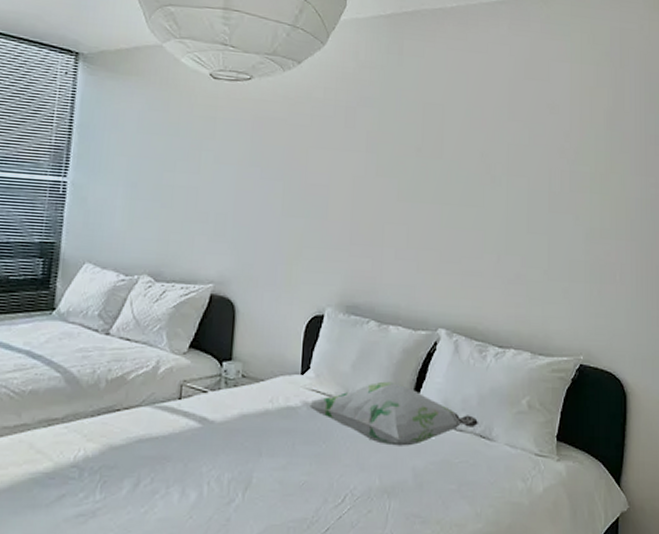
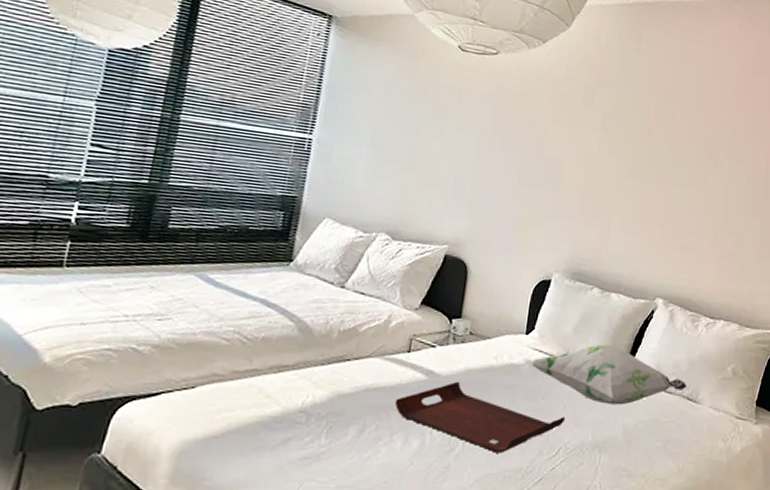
serving tray: none [169,427,350,503] -> present [394,381,566,453]

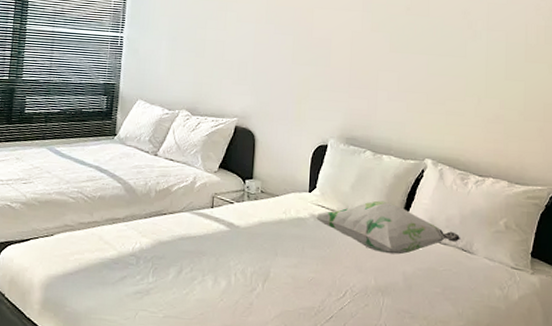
serving tray: present [394,381,566,453] -> none [204,232,350,294]

